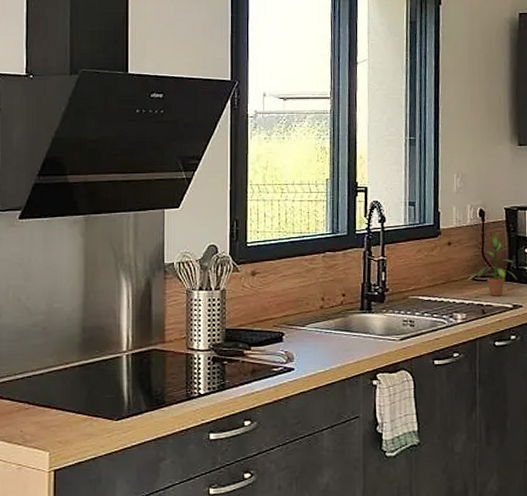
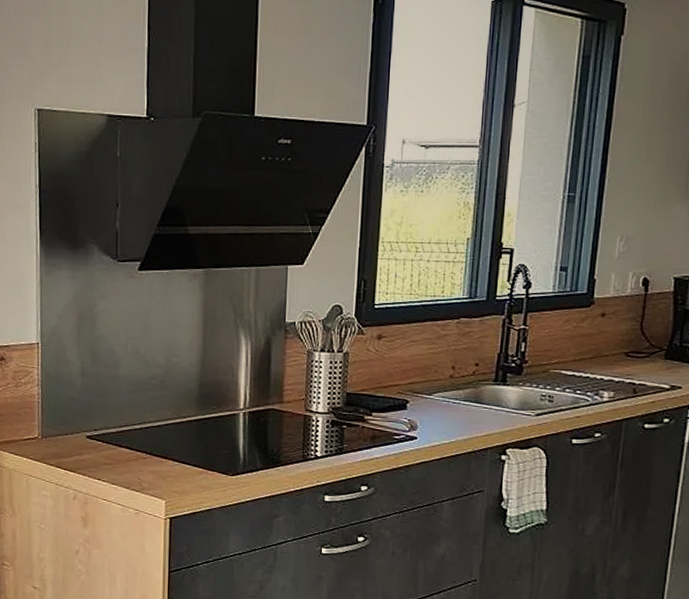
potted plant: present [466,235,518,296] -> none [618,307,680,375]

